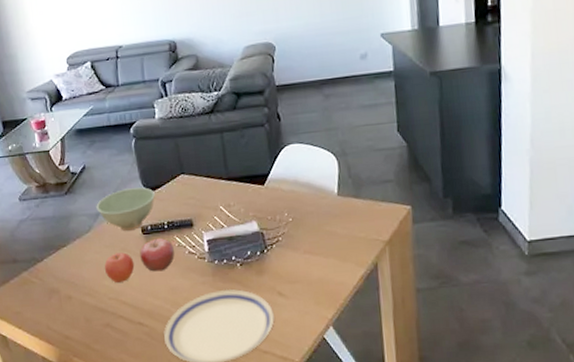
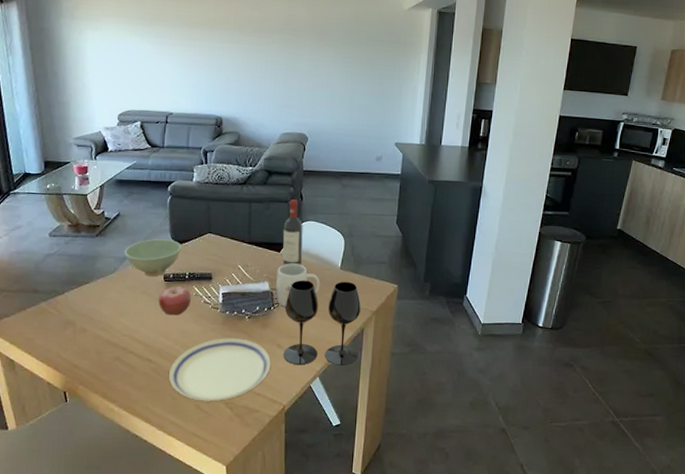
fruit: present [104,252,135,283] -> none [122,295,152,321]
wine bottle: none [263,121,292,200] -> present [282,199,303,266]
mug: none [264,195,317,248] -> present [276,263,321,307]
wine glass: none [279,209,377,314] -> present [283,280,362,366]

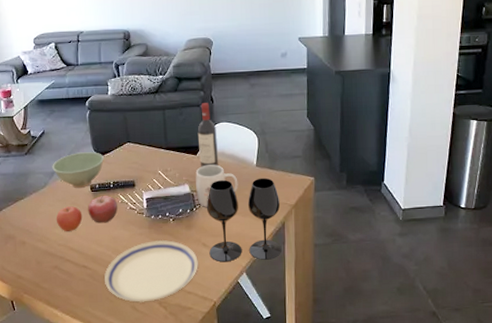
fruit: none [122,295,152,321] -> present [56,206,83,231]

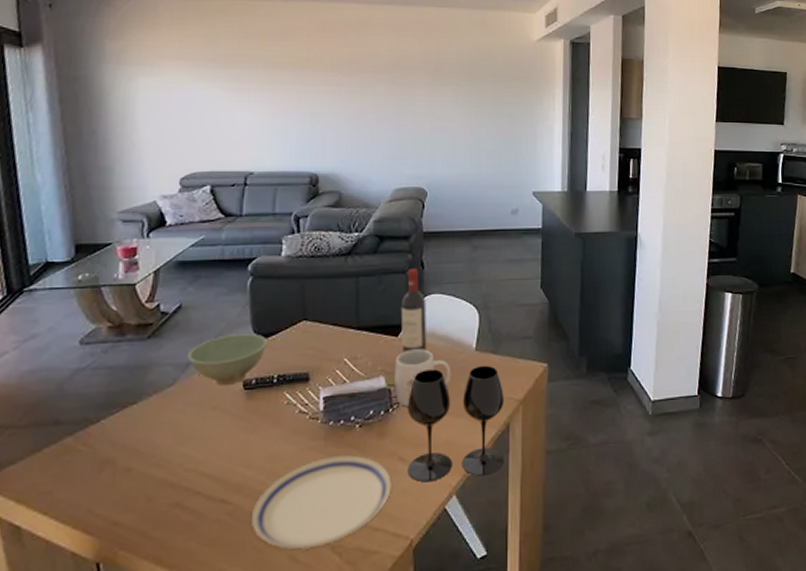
fruit: present [56,206,83,231] -> none [185,411,227,449]
fruit: present [88,195,117,223] -> none [236,393,281,436]

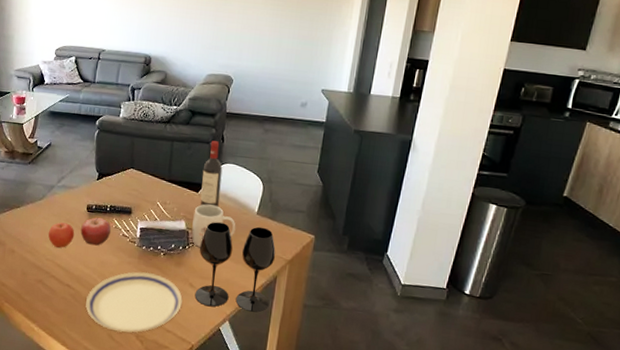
fruit: none [185,411,227,449] -> present [48,222,75,248]
bowl: present [187,333,267,385] -> none [52,170,105,206]
fruit: none [236,393,281,436] -> present [80,217,111,246]

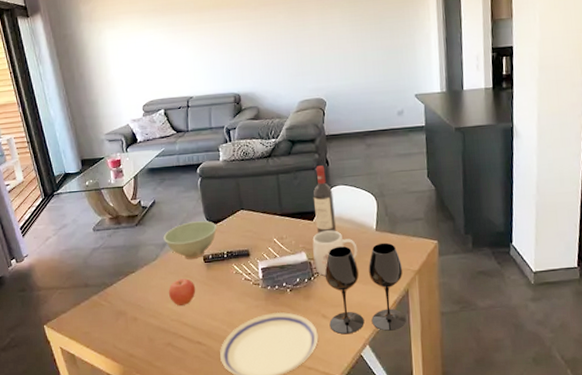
bowl: none [52,170,105,206] -> present [163,221,217,259]
fruit: present [80,217,111,246] -> none [201,265,232,296]

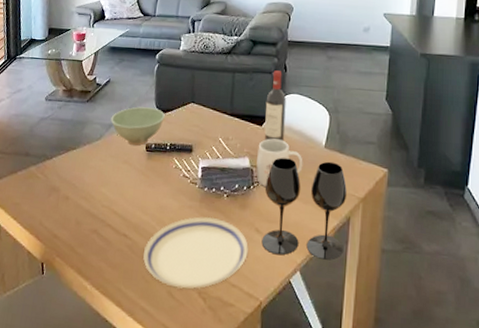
fruit: present [168,278,196,306] -> none [104,164,133,192]

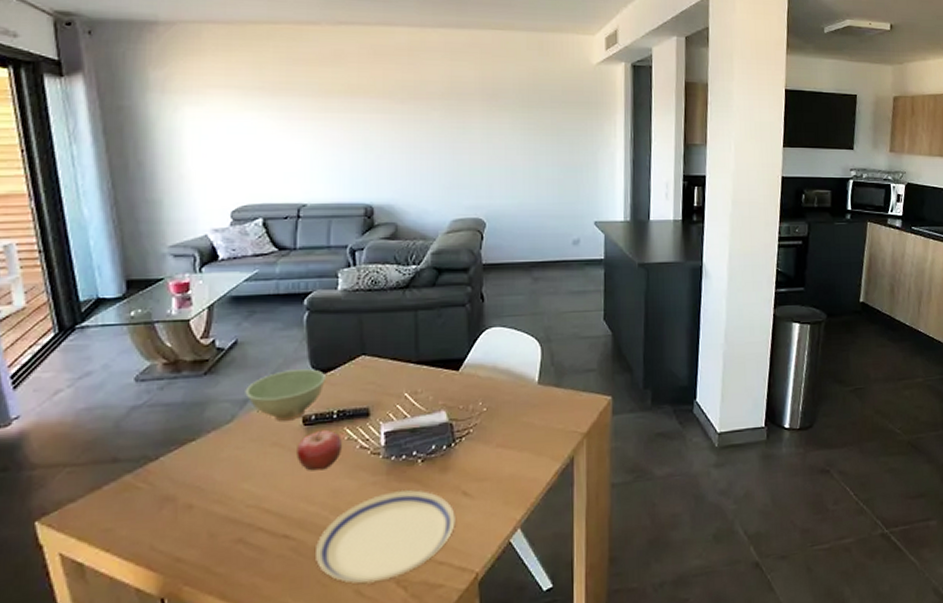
fruit: none [139,156,171,189] -> present [297,429,342,471]
mug: present [256,138,303,187] -> none [456,383,514,441]
wine glass: present [261,157,348,261] -> none [469,398,570,516]
wine bottle: present [264,70,287,142] -> none [461,301,489,387]

